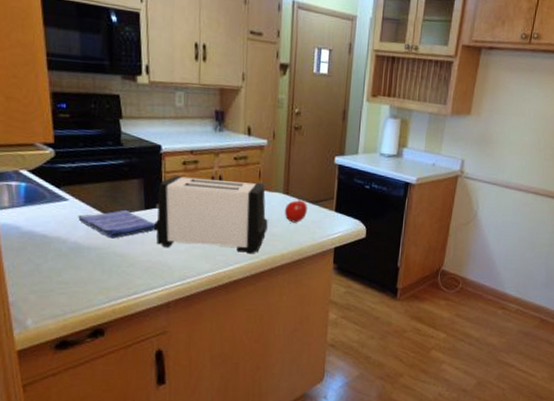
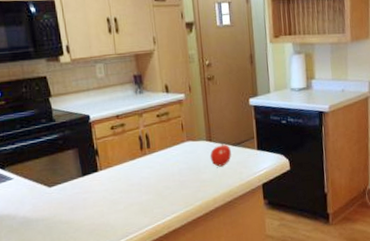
dish towel: present [78,209,156,239] -> none [23,179,95,208]
toaster: present [153,175,268,254] -> none [91,134,197,208]

